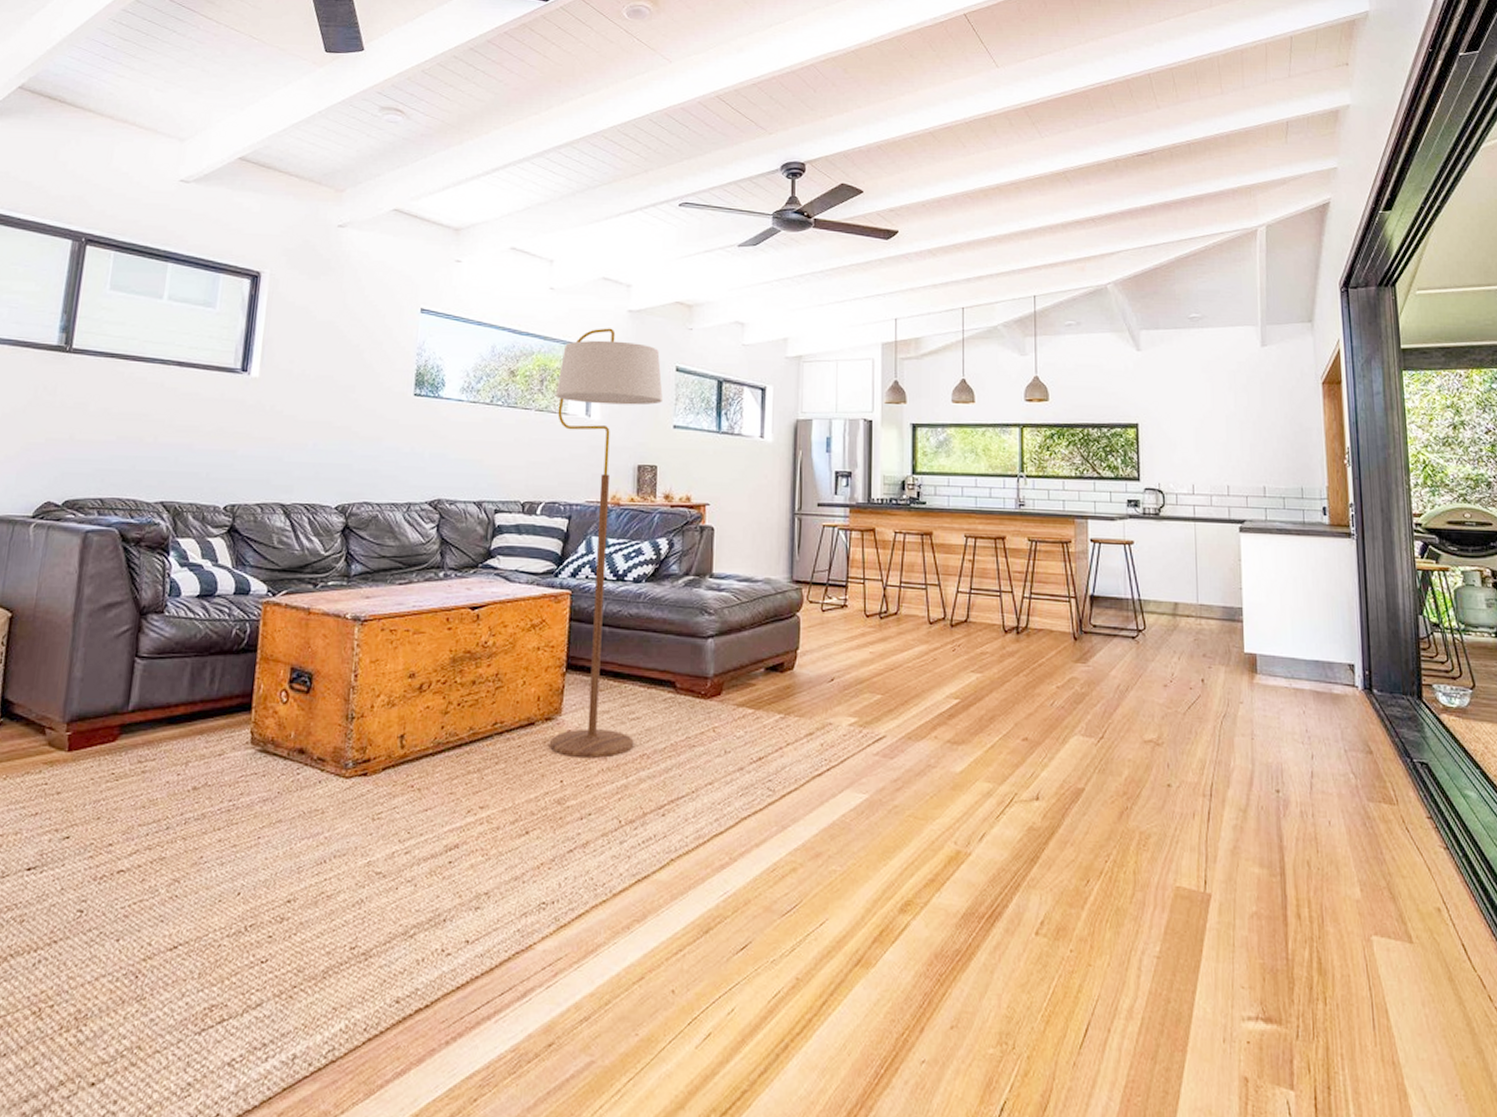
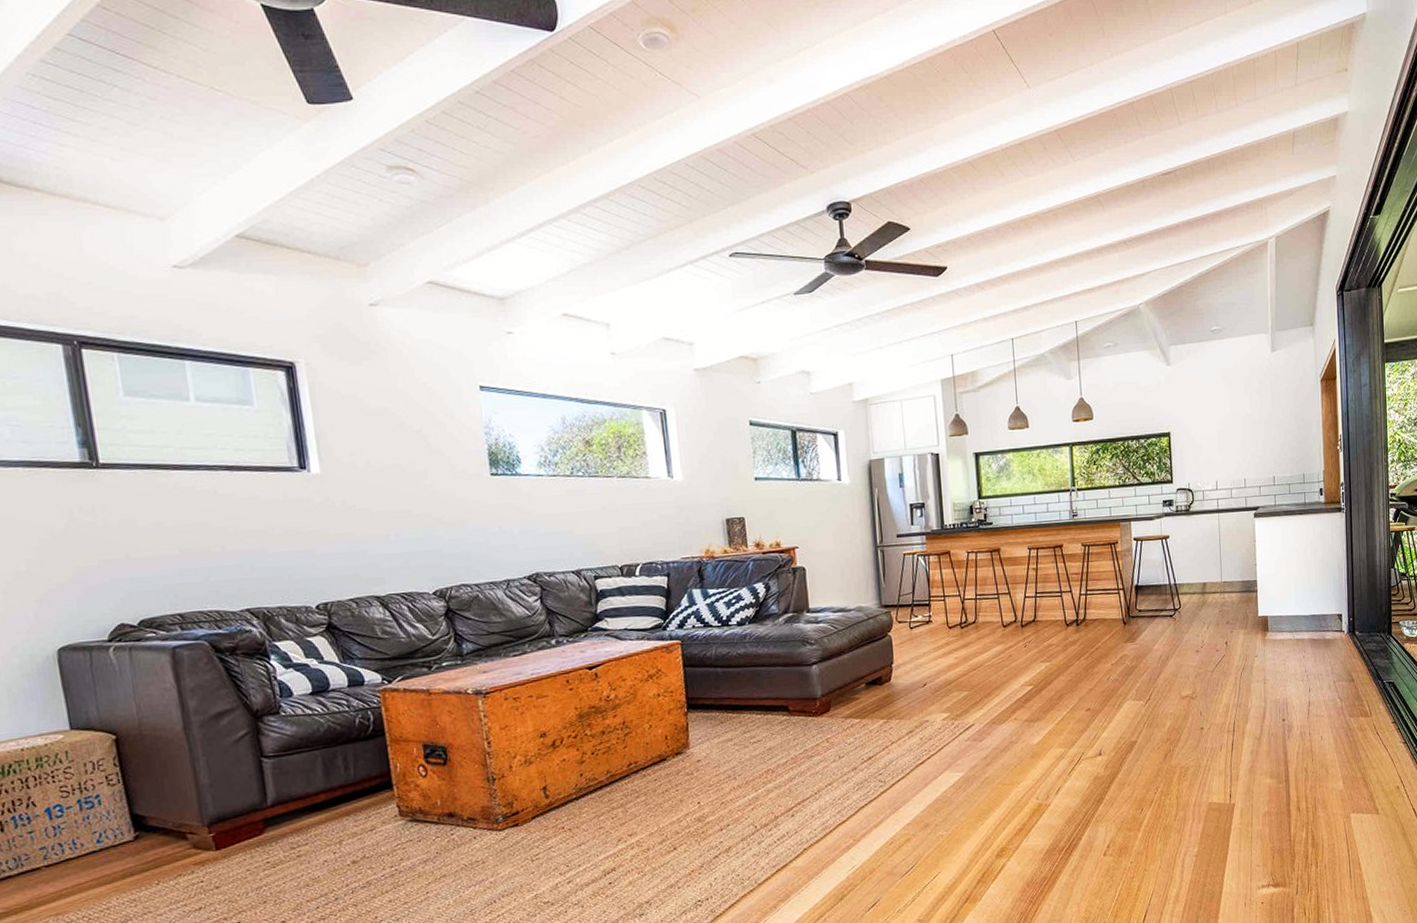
floor lamp: present [549,328,663,758] -> none [634,388,759,782]

